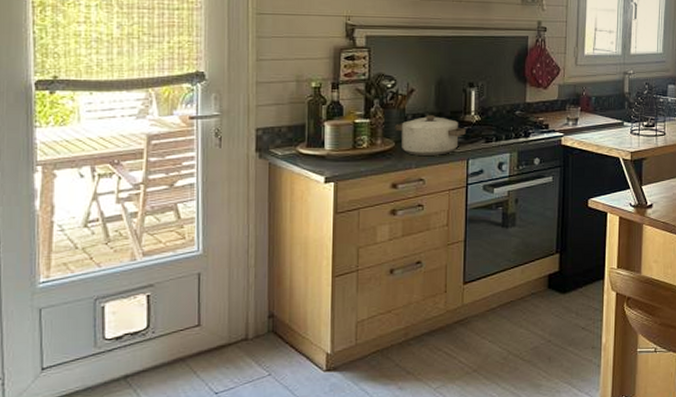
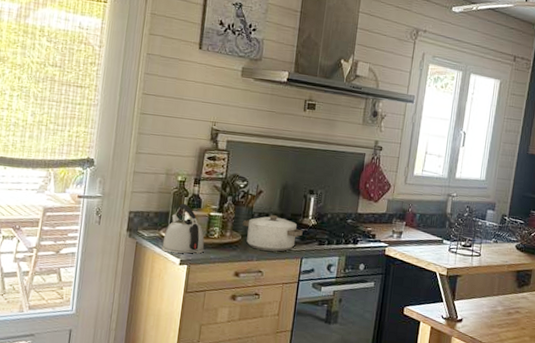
kettle: none [301,113,353,171] -> present [161,204,205,255]

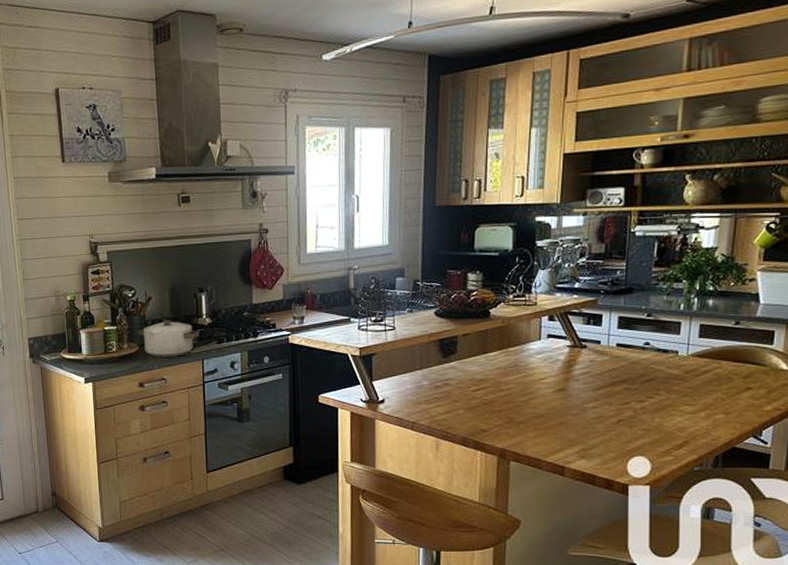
kettle: present [161,204,205,255] -> none [64,323,105,373]

